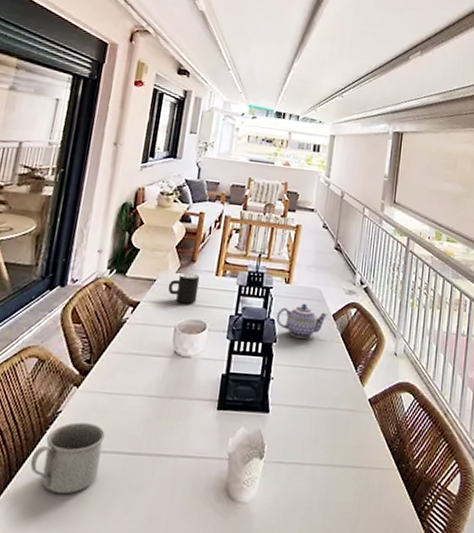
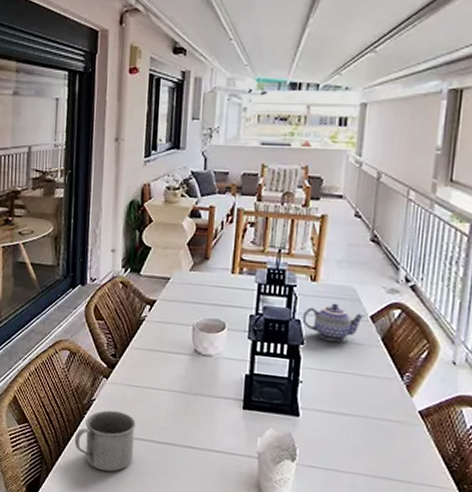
mug: present [168,272,200,304] -> none [183,270,215,303]

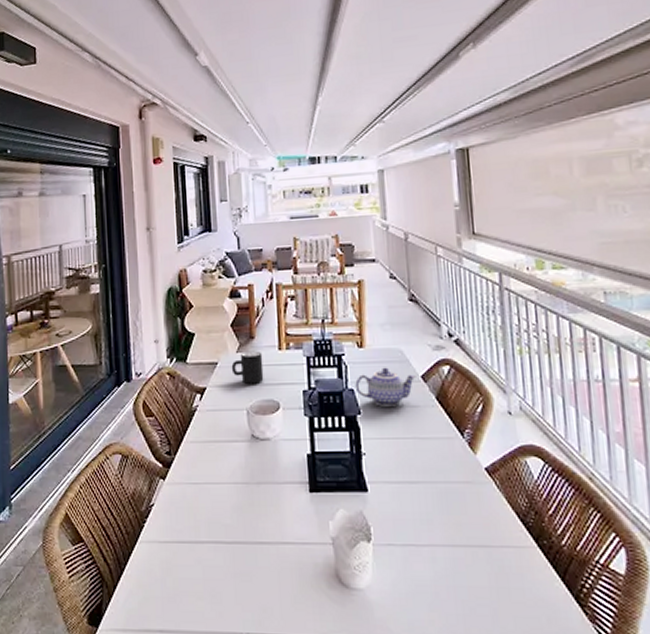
mug: present [74,410,136,472] -> none [135,514,202,585]
mug: none [183,270,215,303] -> present [231,351,264,384]

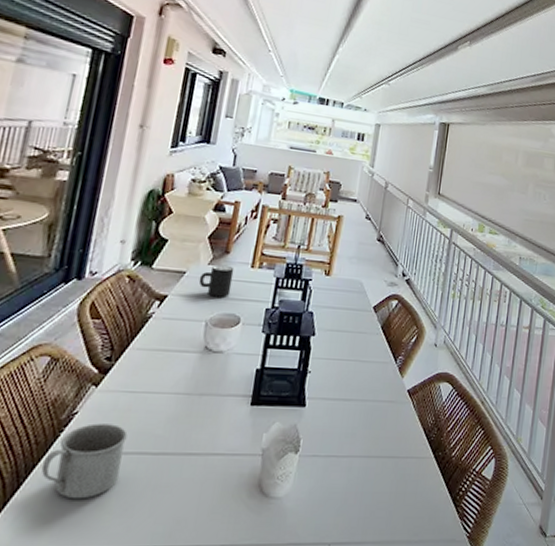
mug: none [135,514,202,585] -> present [41,423,128,499]
teapot: present [355,367,416,406] -> none [315,295,369,331]

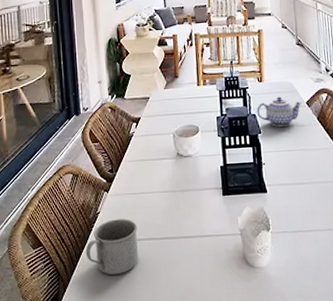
mug: present [198,264,234,297] -> none [160,87,186,113]
teapot: none [315,295,369,331] -> present [256,96,302,127]

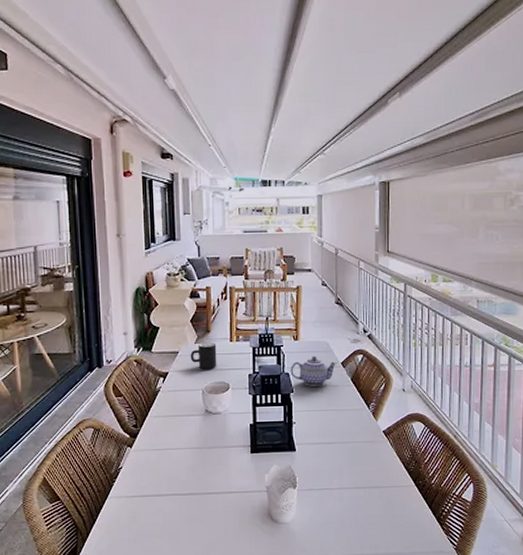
mug: present [85,219,139,275] -> none [106,474,162,530]
mug: none [160,87,186,113] -> present [190,342,217,369]

